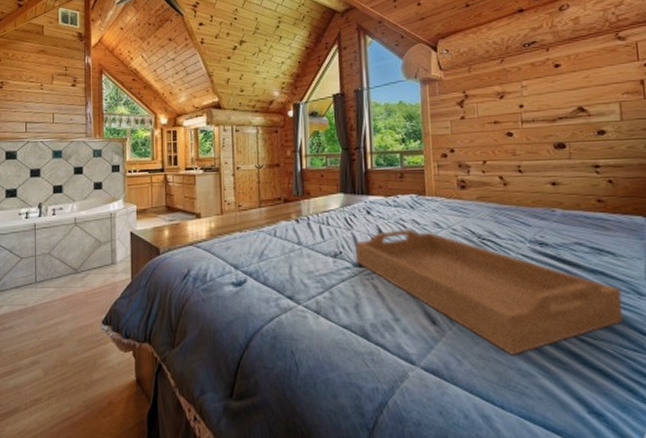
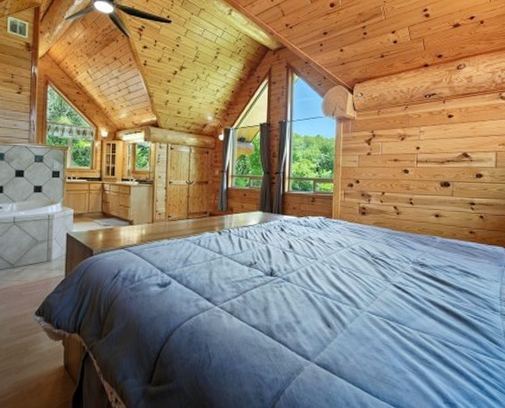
serving tray: present [356,228,623,355] -> none [268,245,480,355]

